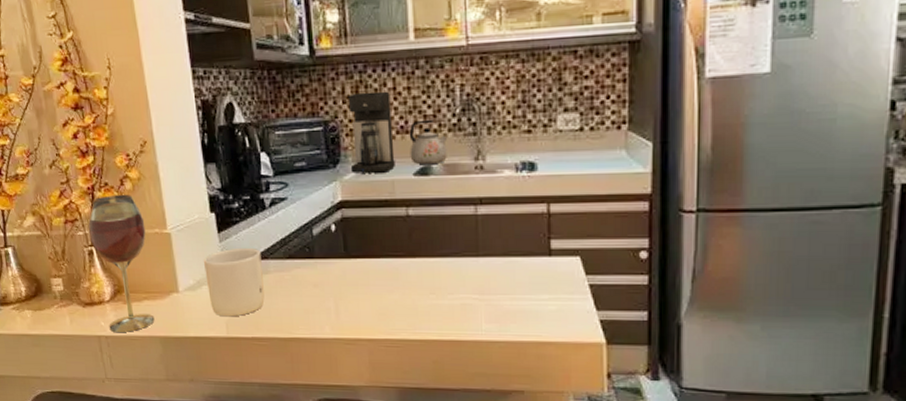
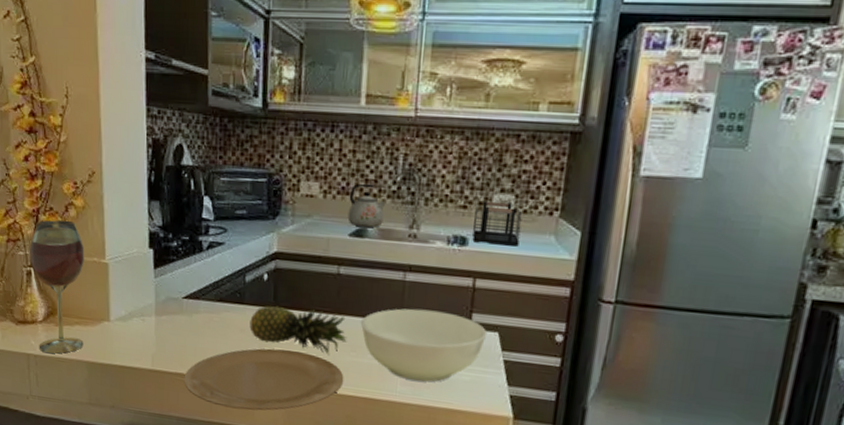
mug: present [203,247,265,317] -> none [136,285,193,351]
plate: none [261,301,426,368] -> present [184,348,344,411]
fruit: none [322,256,425,300] -> present [249,305,347,355]
coffee maker: present [348,91,395,173] -> none [289,149,336,230]
bowl: none [436,242,569,316] -> present [360,308,488,382]
dish rack: none [541,121,590,167] -> present [472,200,523,247]

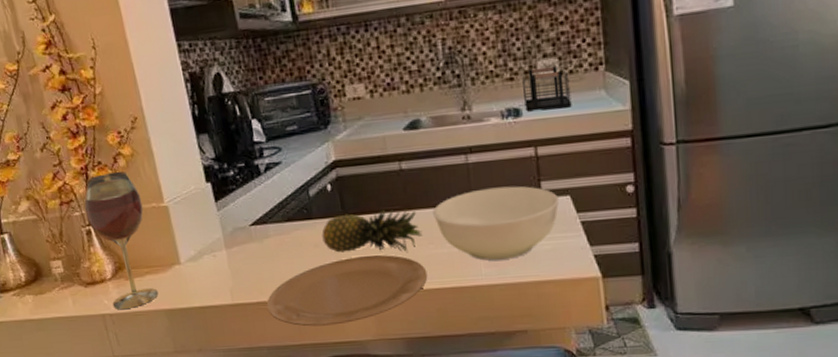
kettle: present [347,183,385,228] -> none [395,74,435,120]

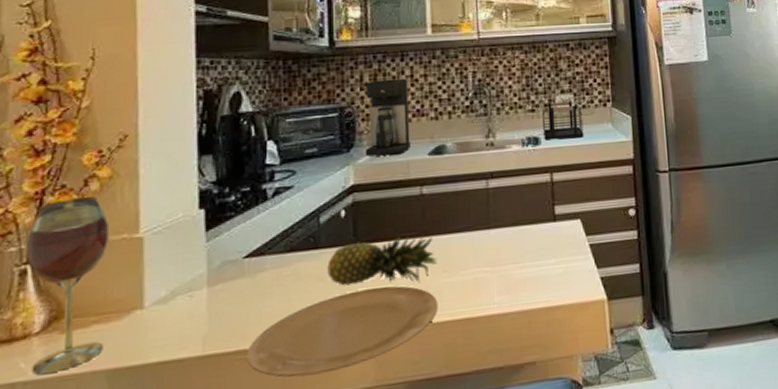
coffee maker: none [333,50,385,133] -> present [365,78,410,157]
bowl: present [432,186,560,261] -> none [449,210,571,288]

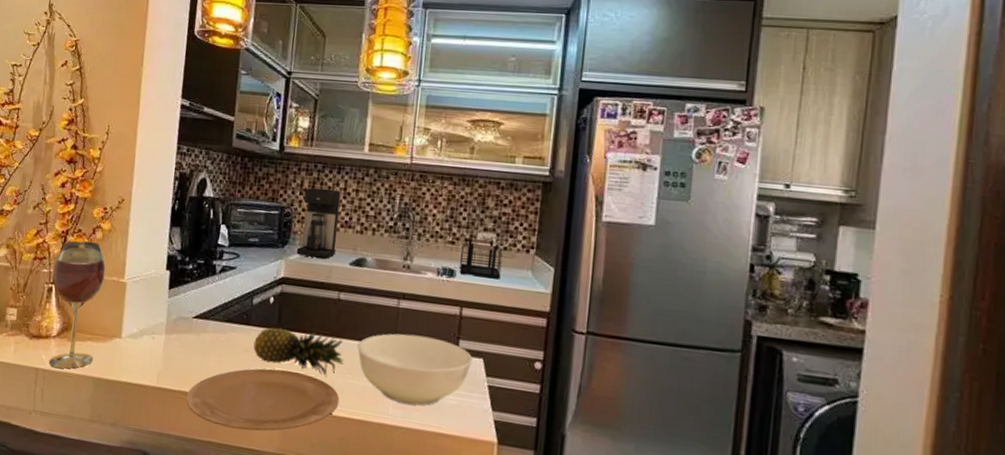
bowl: none [449,210,571,288] -> present [356,333,473,406]

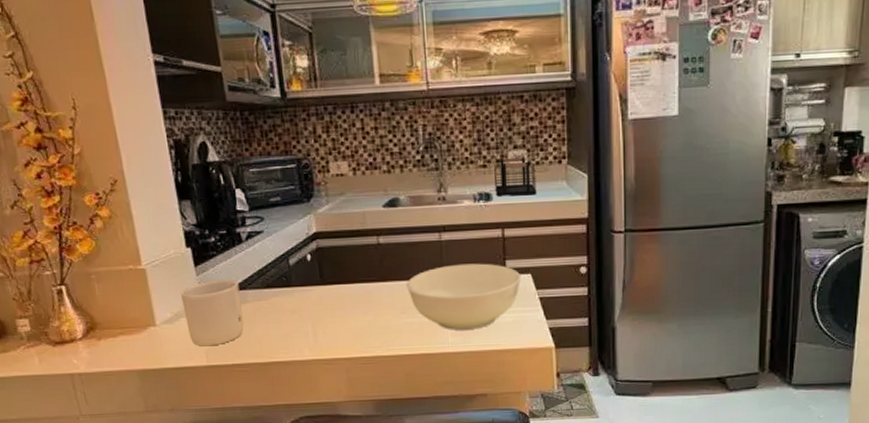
wineglass: present [48,241,106,369] -> none [56,232,132,370]
mug: none [147,305,204,369] -> present [180,279,244,347]
plate: present [186,368,340,431] -> none [241,322,399,388]
fruit: present [253,327,344,376] -> none [299,281,396,320]
coffee maker: present [296,187,341,259] -> none [319,131,366,207]

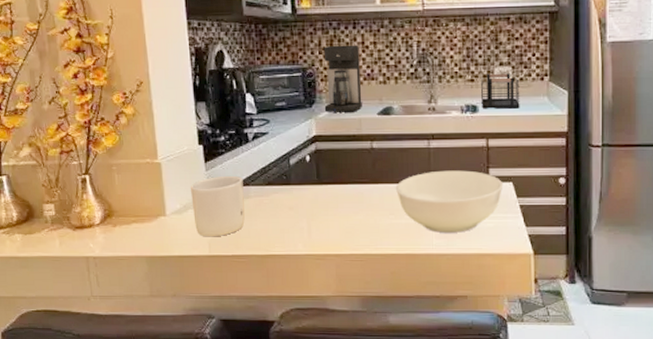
coffee maker: none [319,131,366,207] -> present [323,45,362,112]

